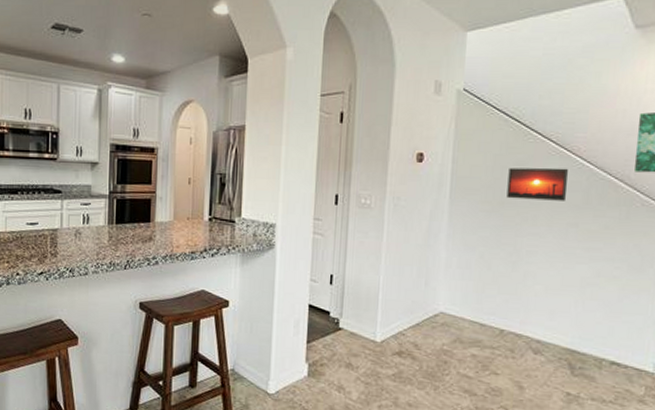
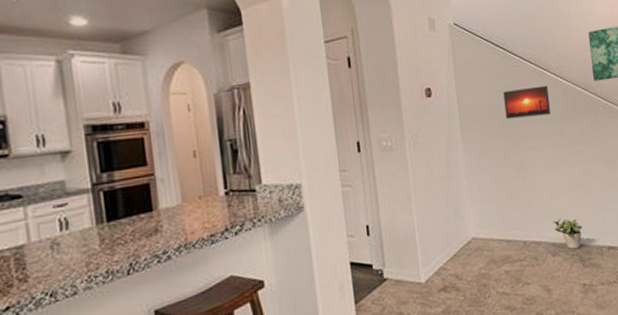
potted plant: none [542,316,580,353] -> present [553,218,583,249]

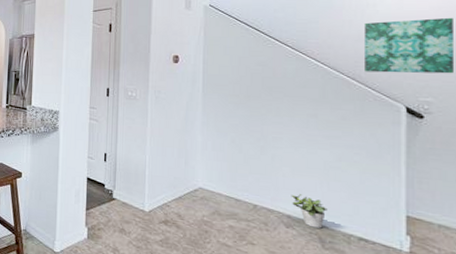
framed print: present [503,85,550,120] -> none [252,67,304,96]

